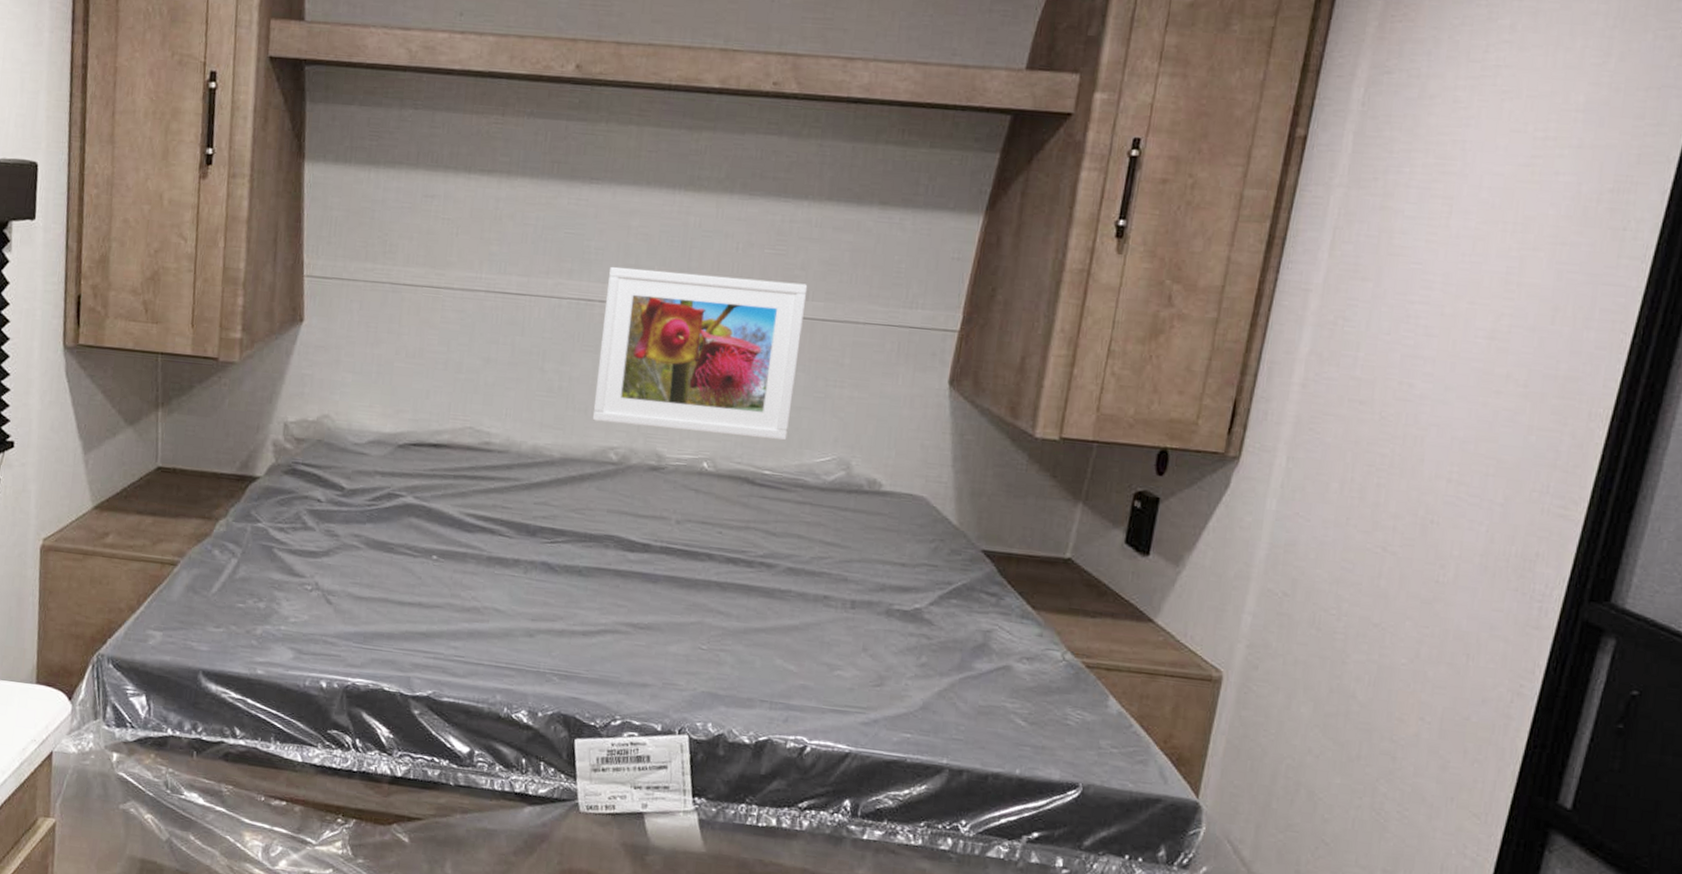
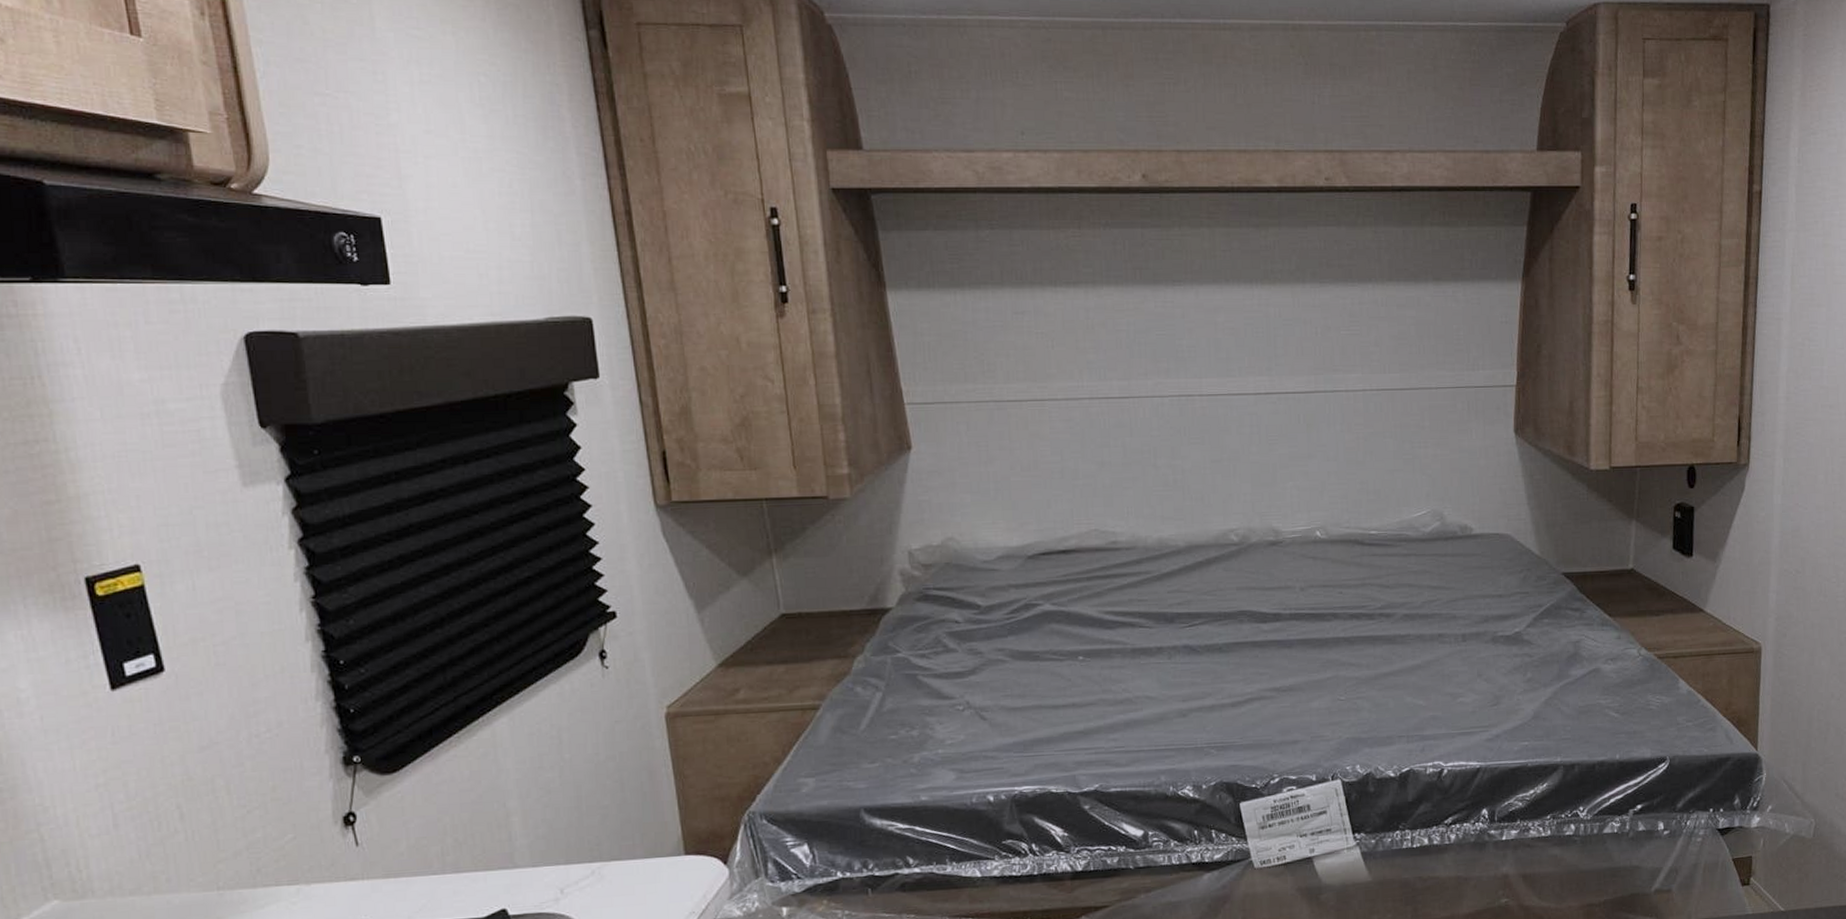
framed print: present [592,266,808,441] -> none [1203,358,1386,508]

